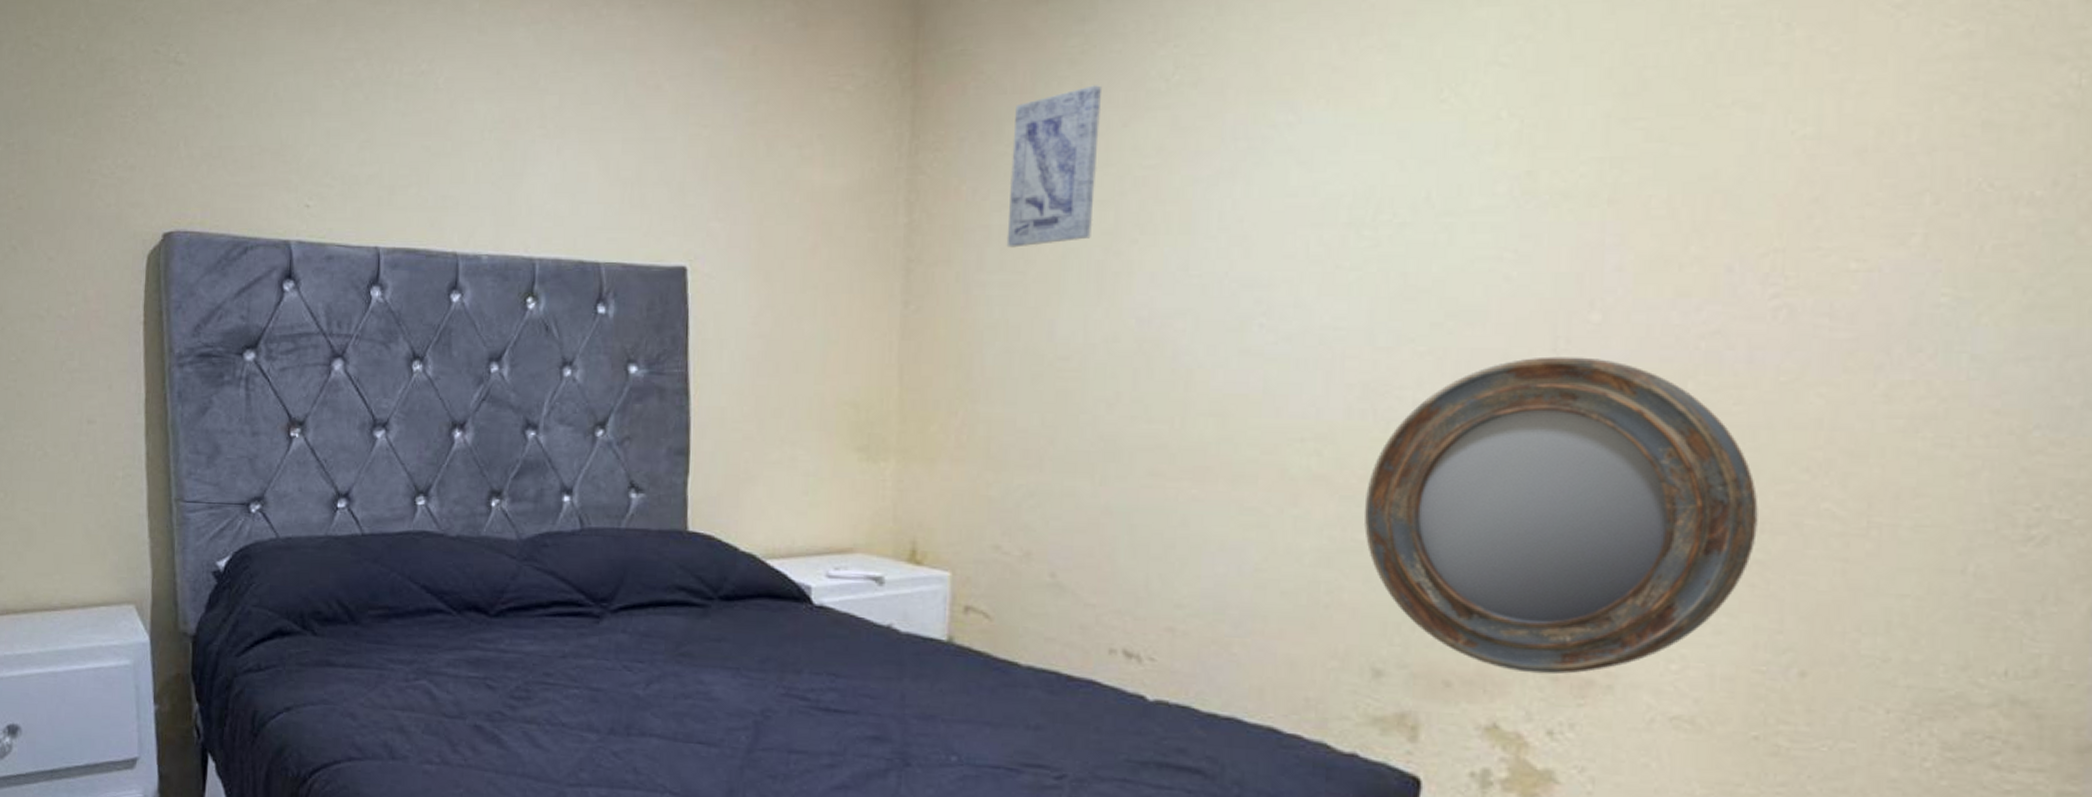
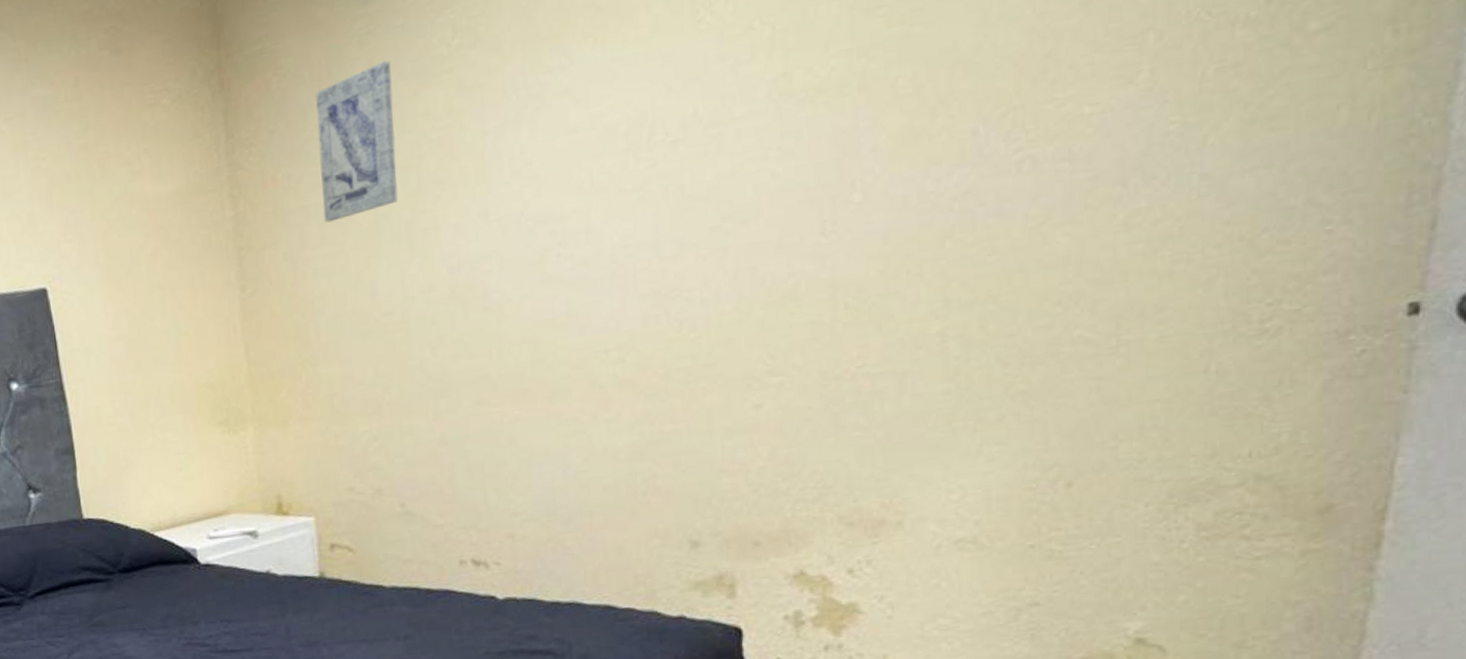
home mirror: present [1364,356,1758,675] -> none [667,234,1019,523]

